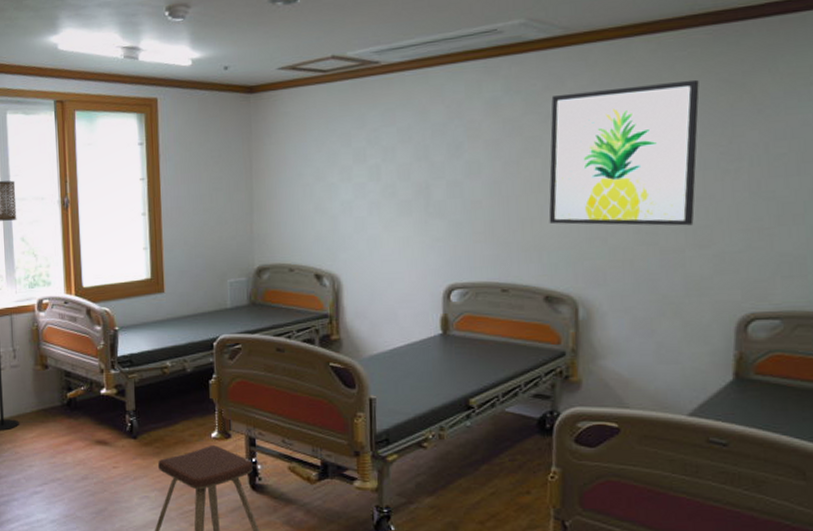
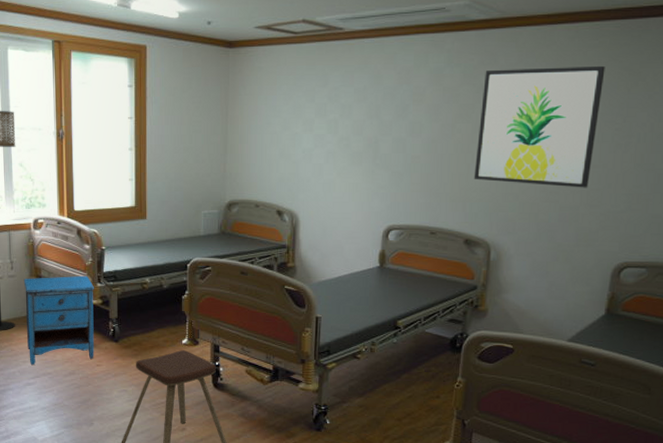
nightstand: none [28,361,110,469] -> present [23,275,94,365]

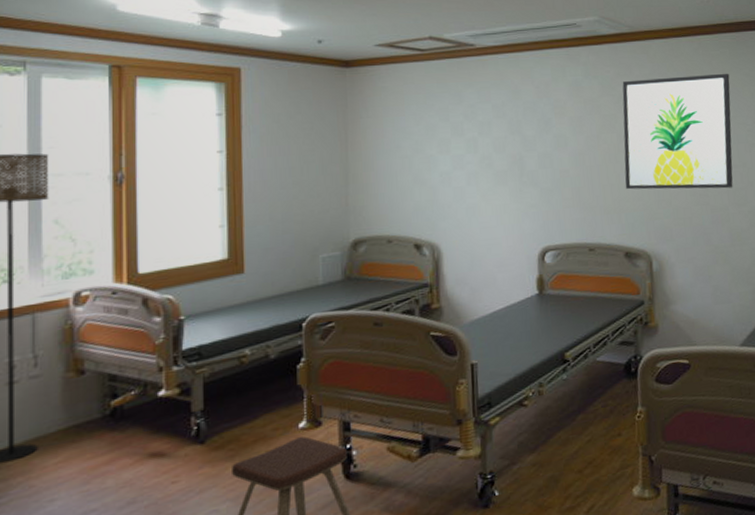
nightstand: present [23,275,94,365] -> none [54,358,168,503]

